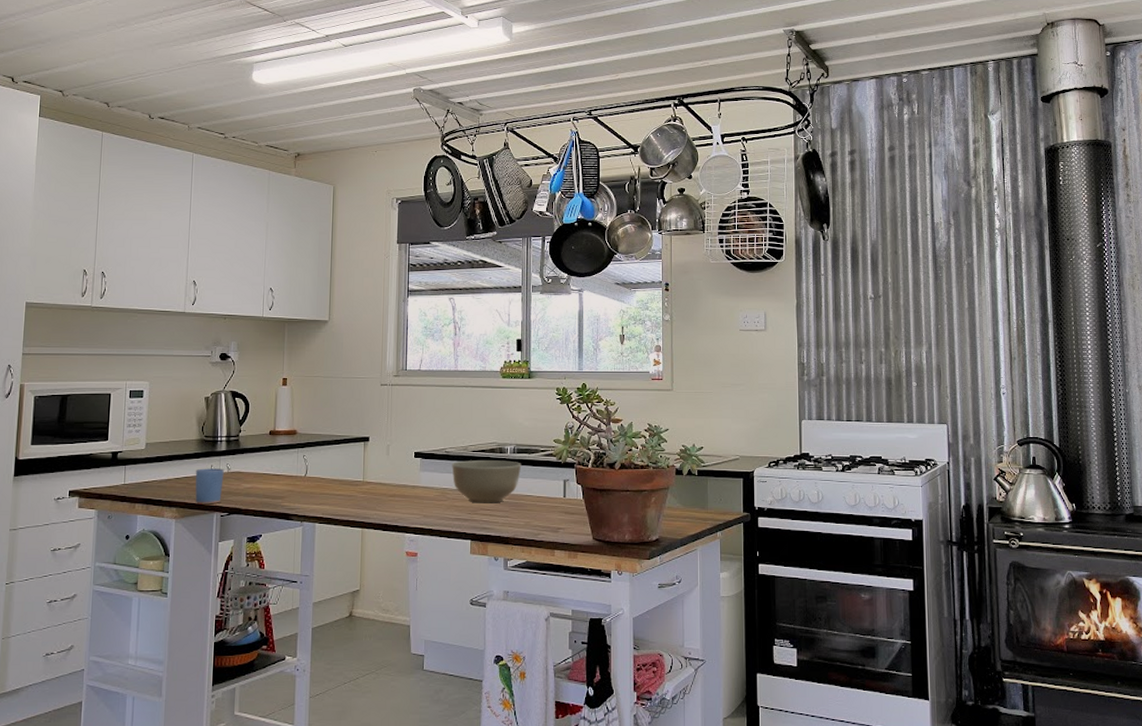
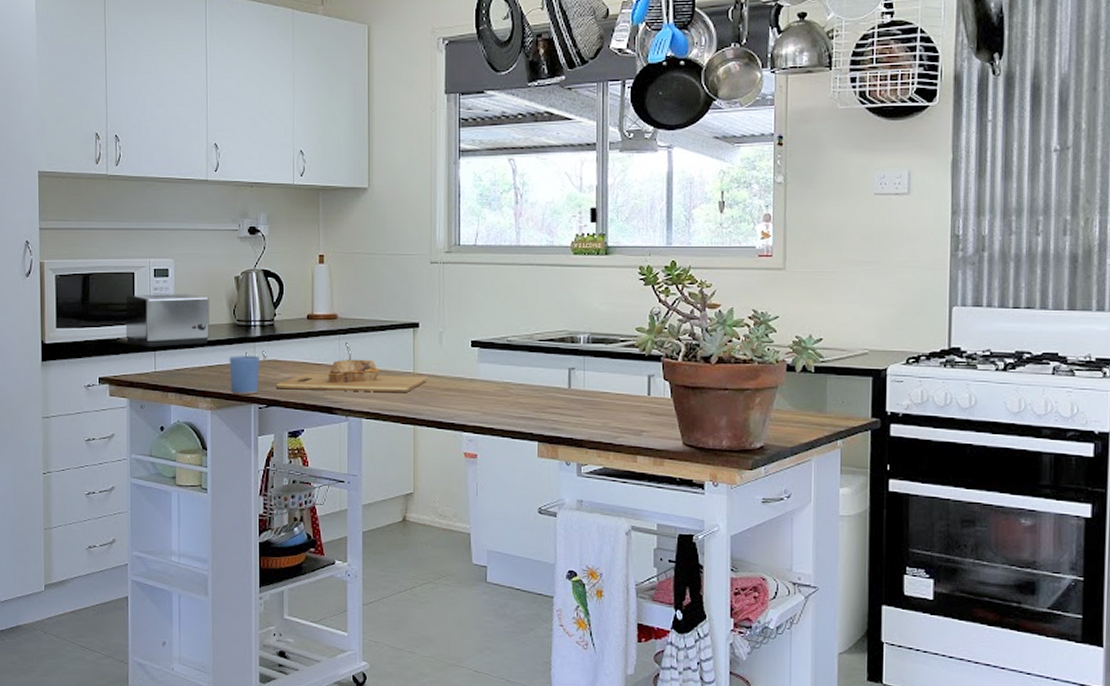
toaster: none [98,412,181,462] -> present [125,293,210,348]
cutting board: none [237,470,376,500] -> present [275,359,428,393]
bowl: present [451,460,522,503] -> none [515,351,598,401]

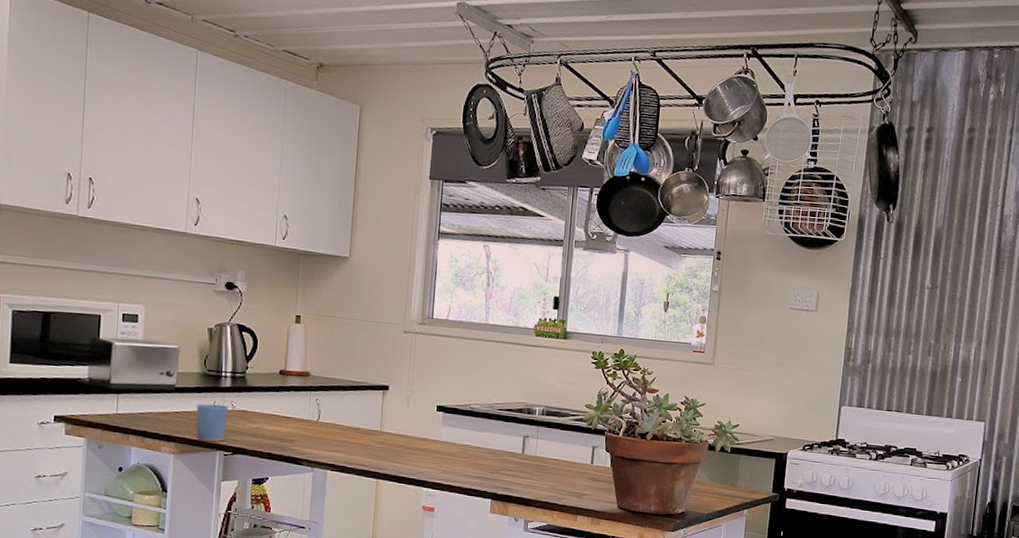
cutting board: present [275,359,428,393] -> none [242,414,393,449]

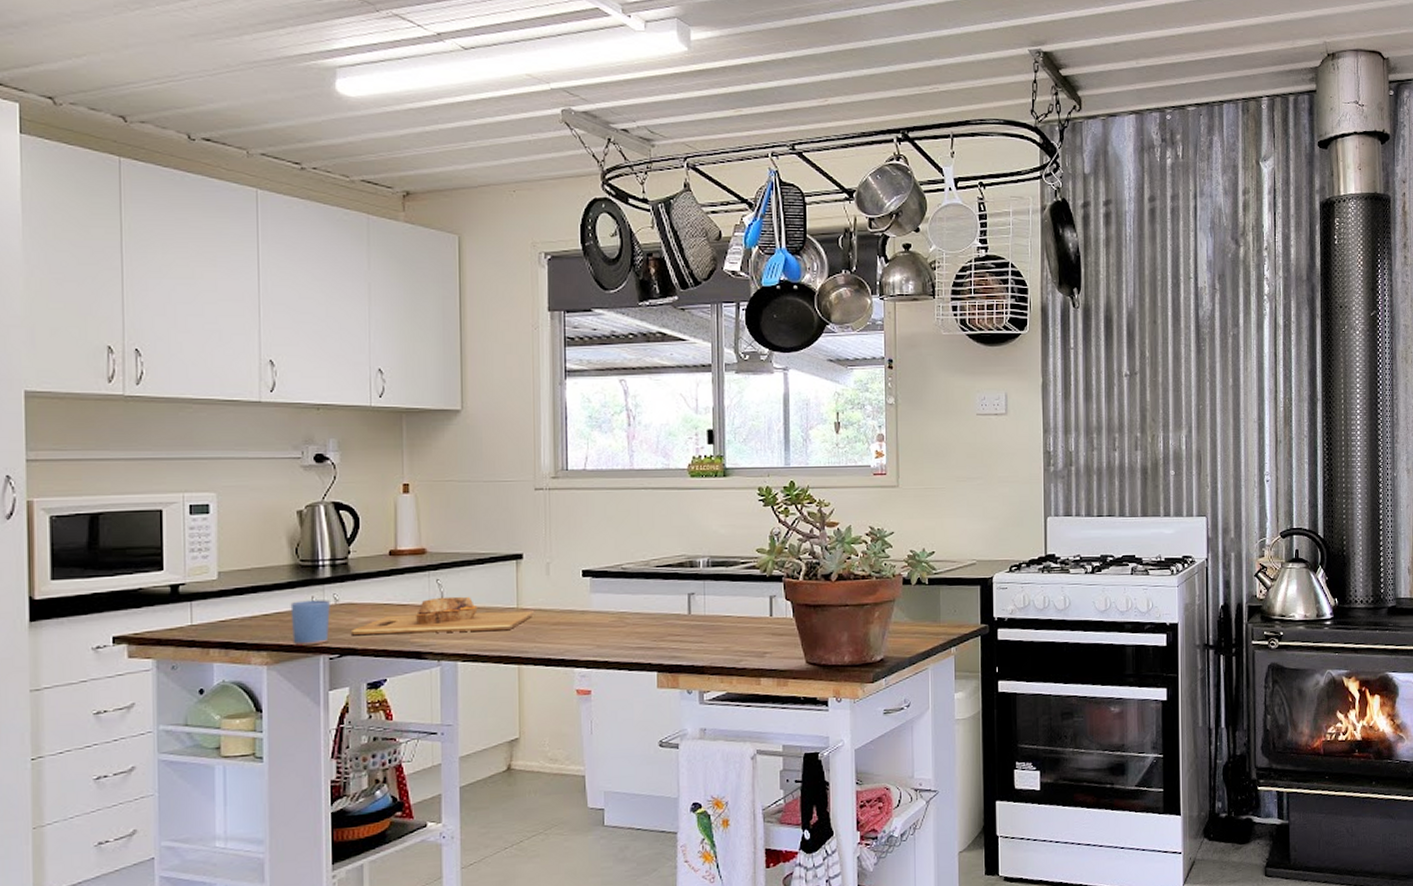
toaster: present [86,337,181,391] -> none [150,531,265,598]
cutting board: none [242,414,393,449] -> present [350,596,534,636]

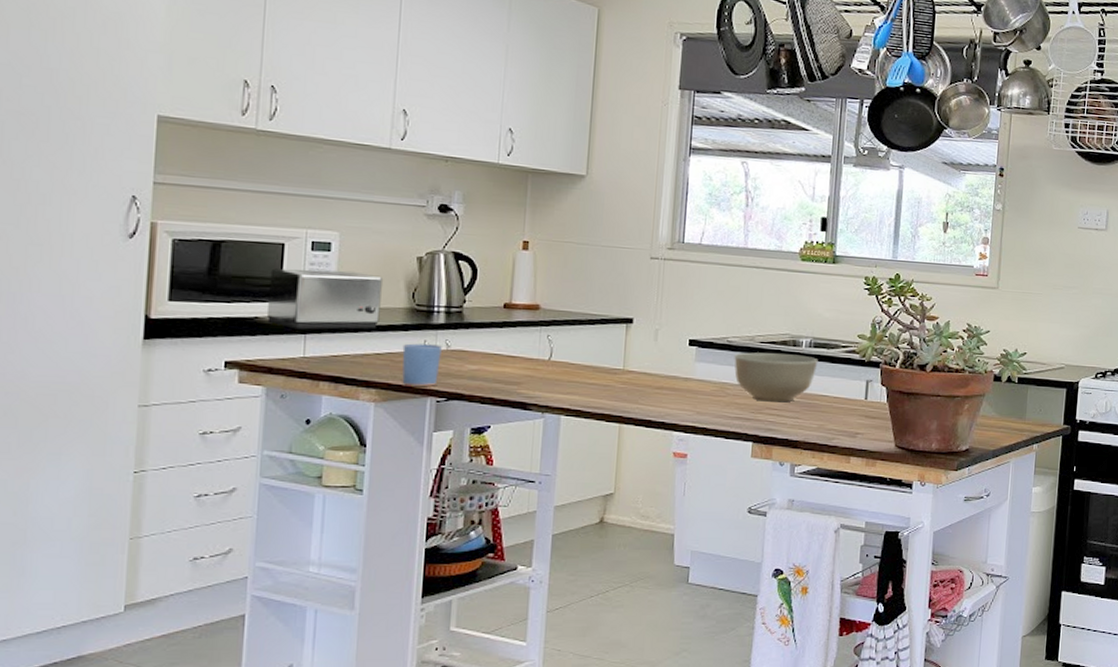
toaster: none [150,531,265,598] -> present [266,268,384,330]
cutting board: present [350,596,534,636] -> none [459,352,639,390]
bowl: none [630,576,718,628] -> present [733,352,819,403]

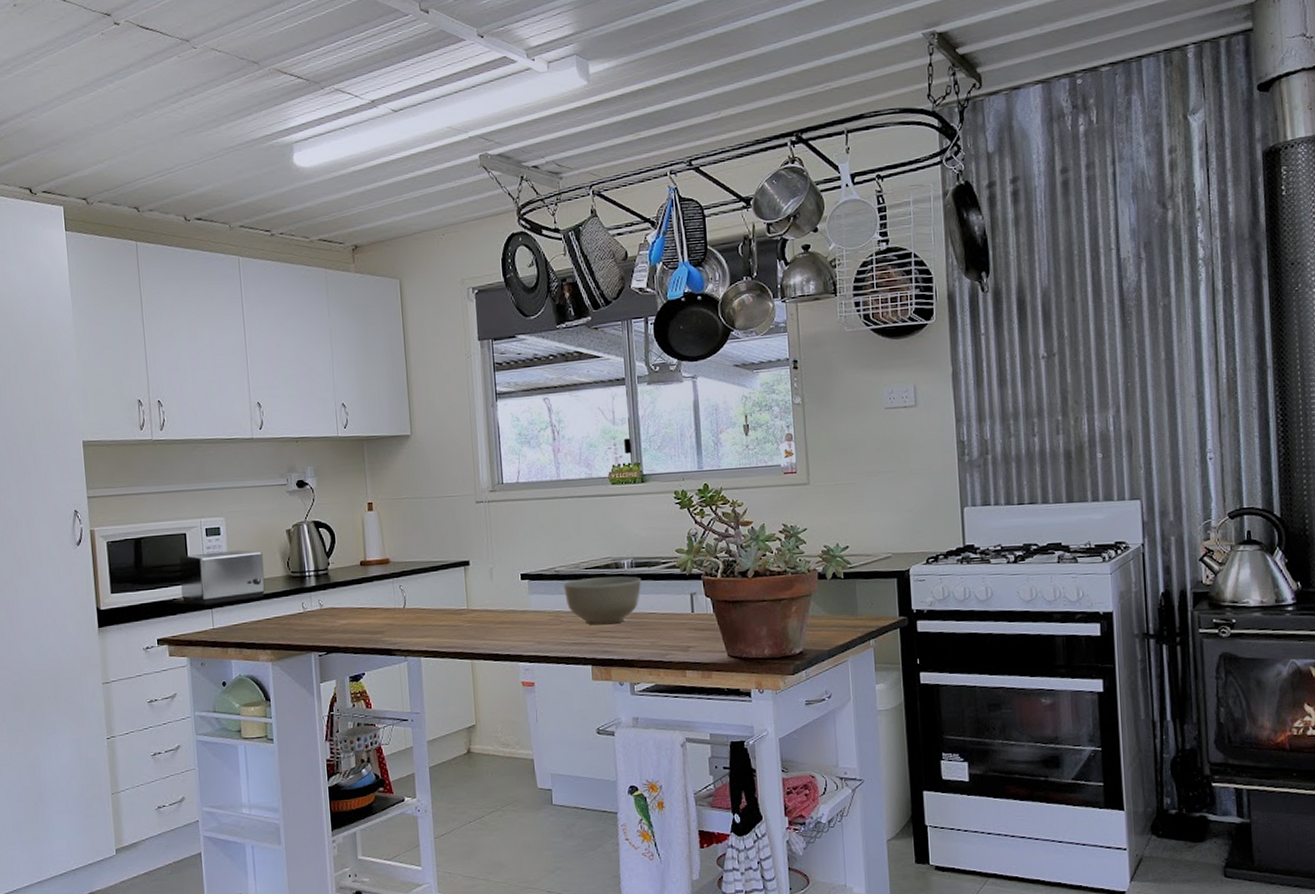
mug: present [402,343,442,387] -> none [286,605,318,645]

